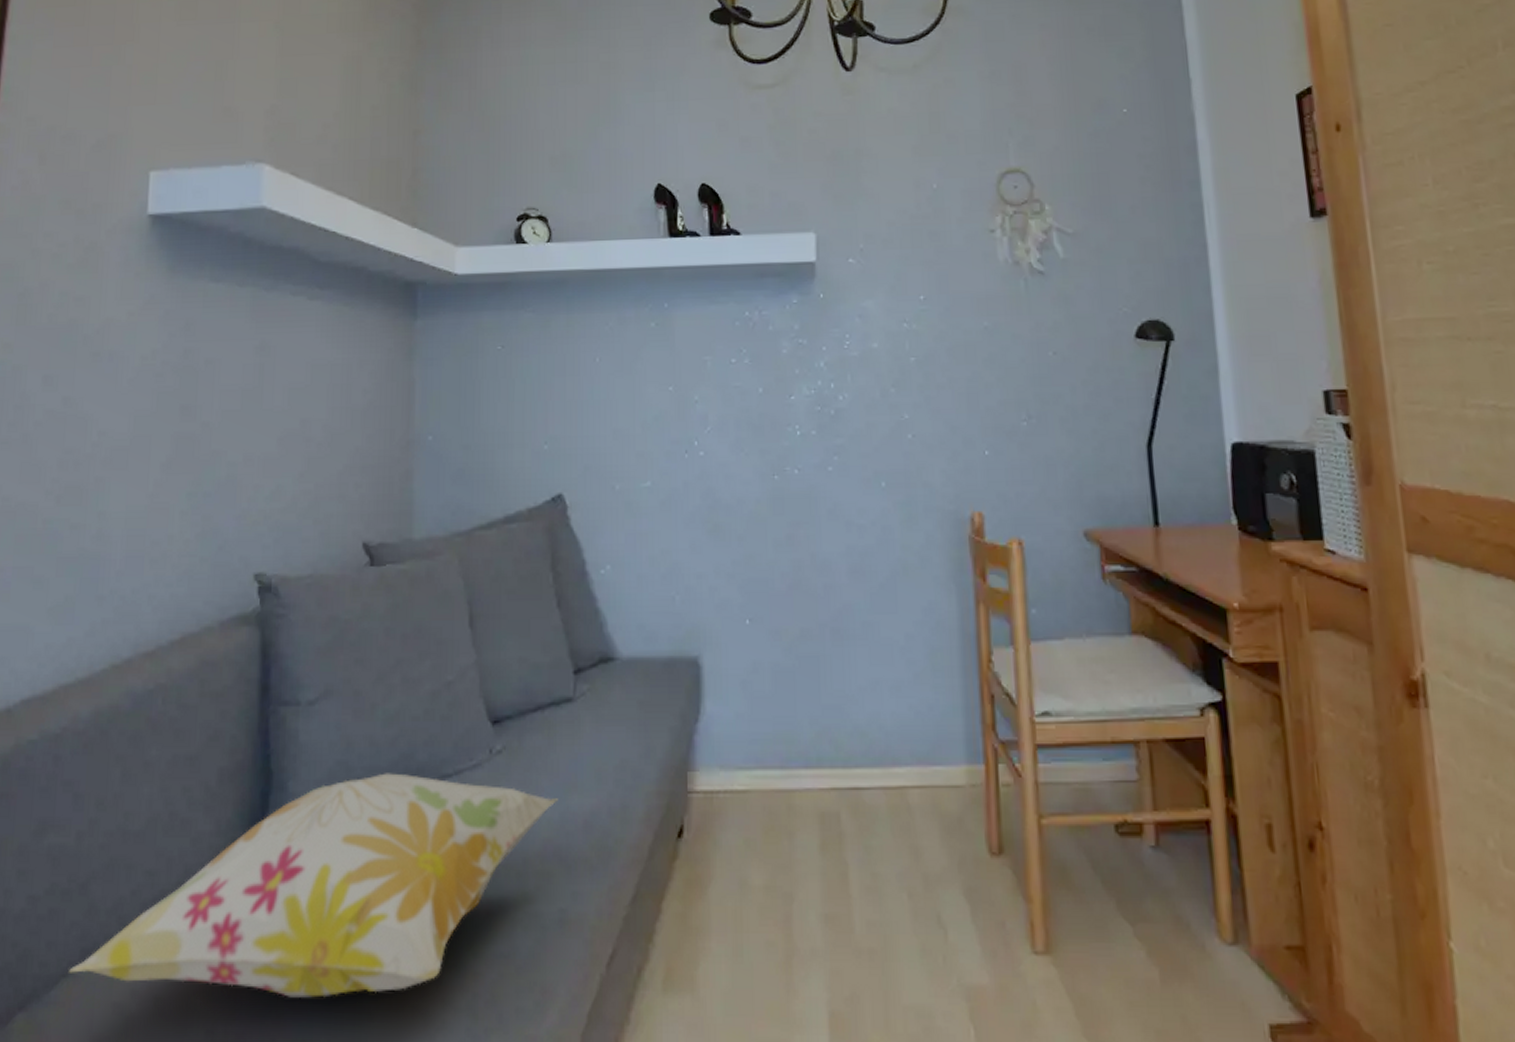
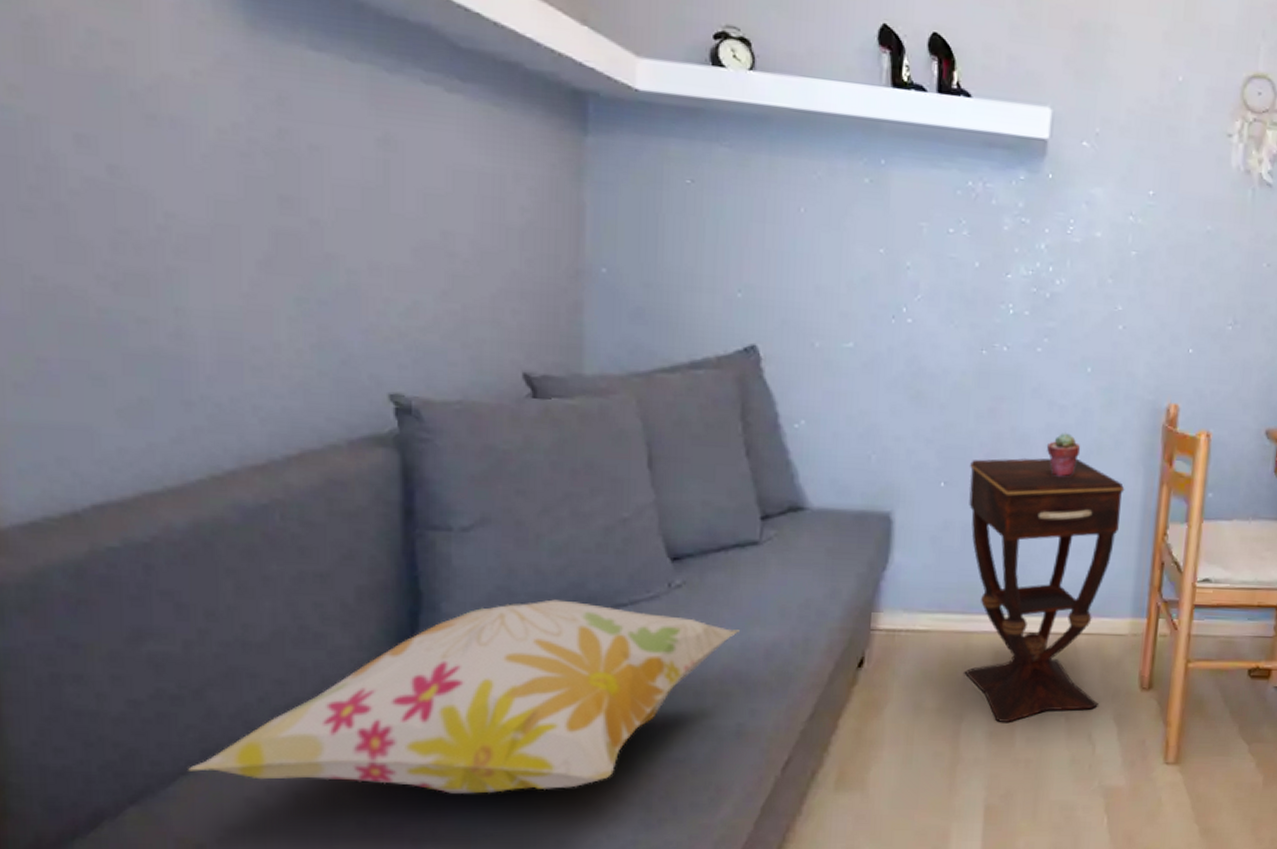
side table: none [774,581,943,901] -> present [964,458,1125,722]
potted succulent: none [849,553,886,604] -> present [1046,432,1081,477]

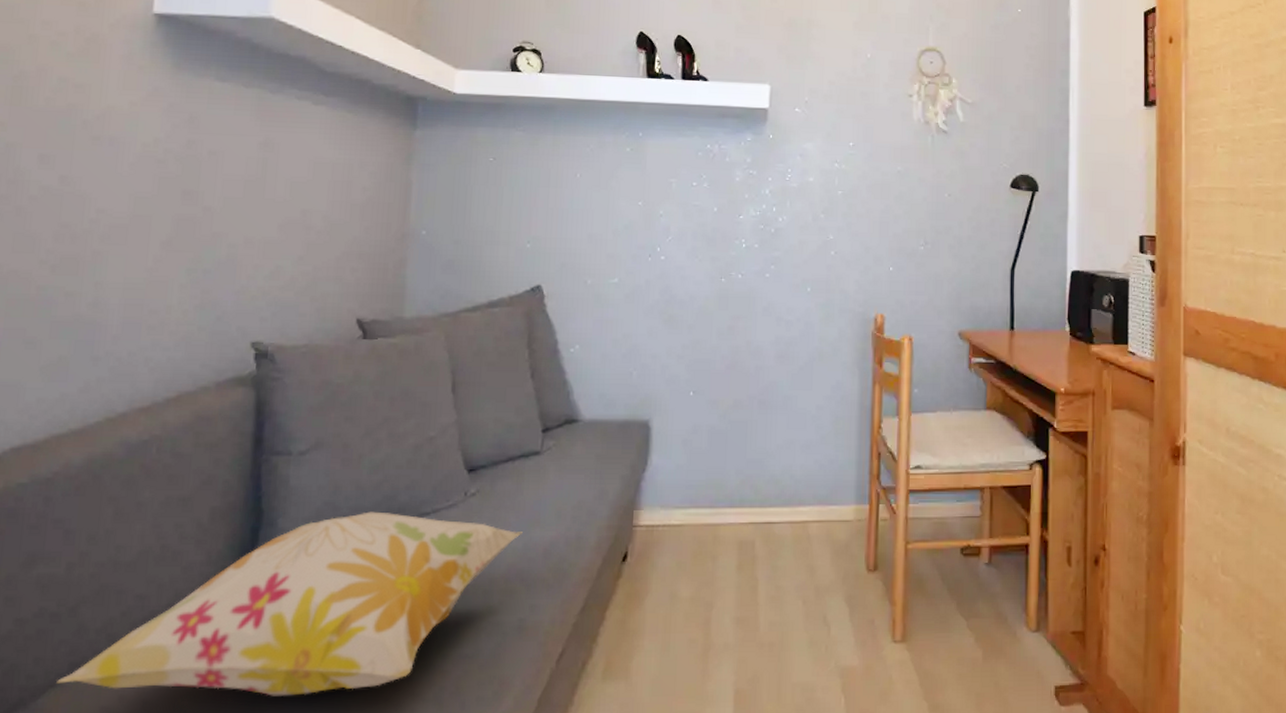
side table: present [964,458,1125,722] -> none [713,365,844,608]
potted succulent: present [1046,432,1081,477] -> none [776,343,805,382]

